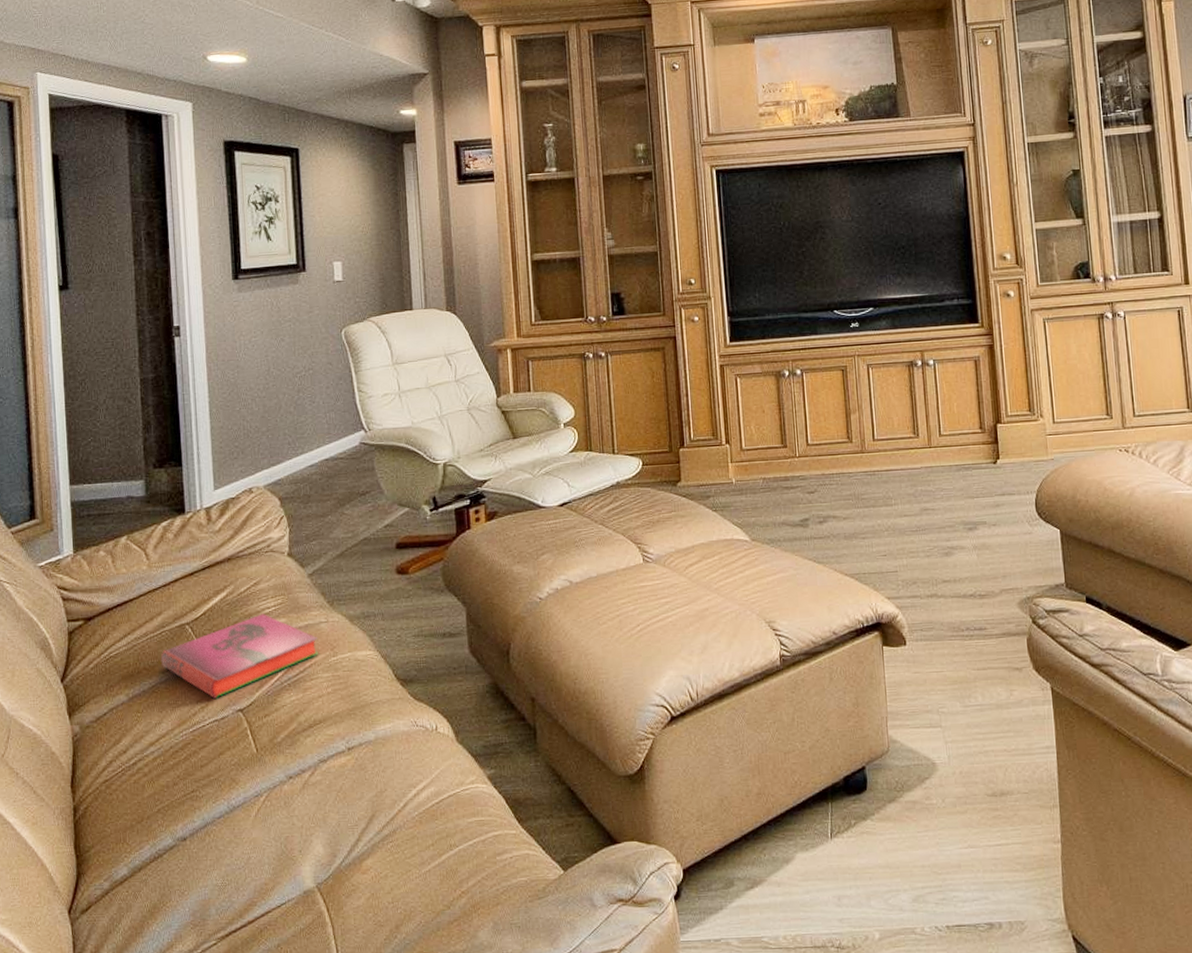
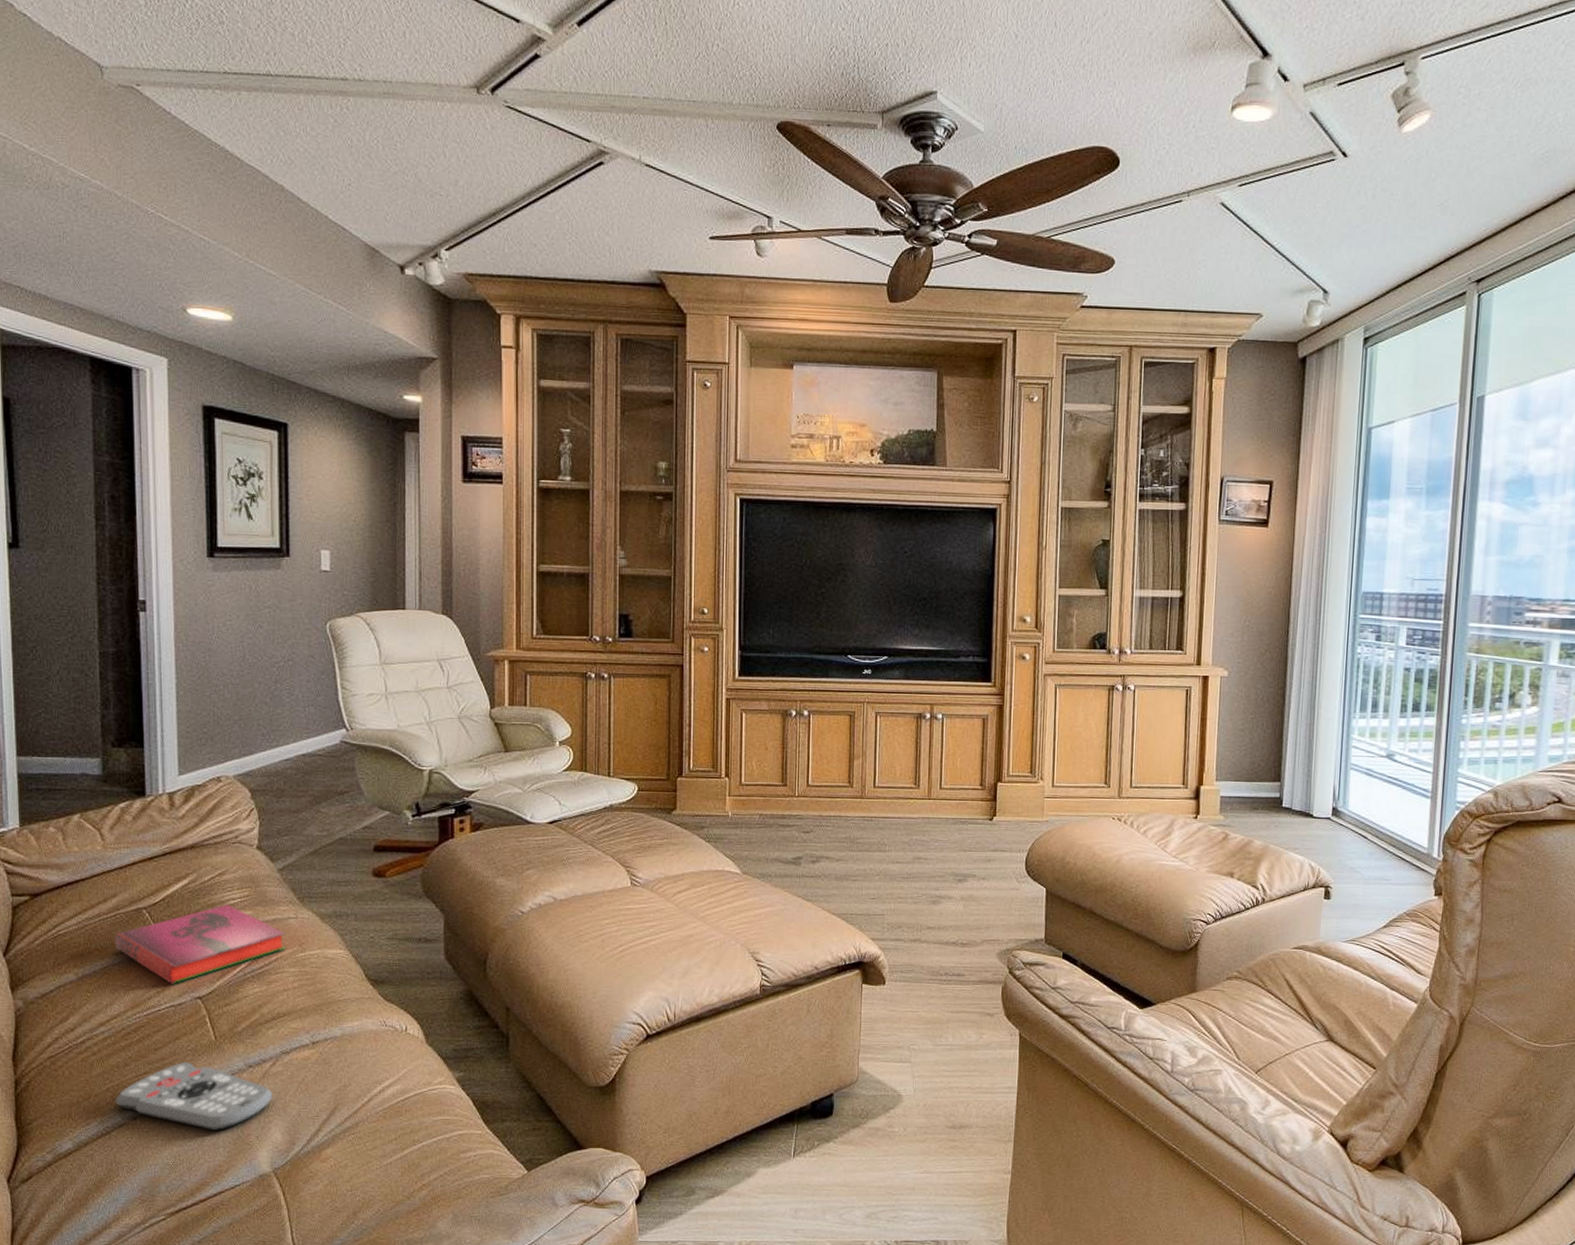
remote control: none [165,776,312,848] -> present [114,1061,272,1132]

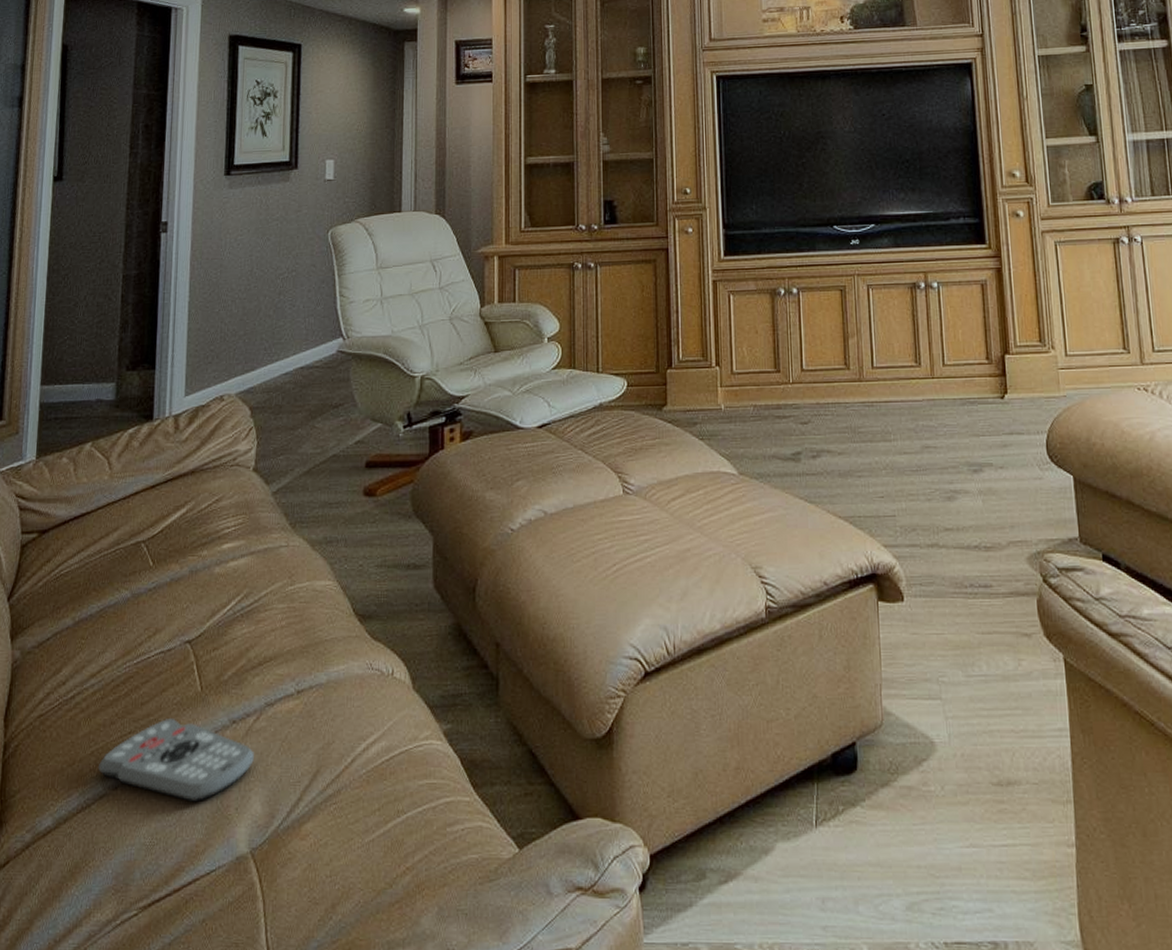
hardback book: present [114,904,286,984] -> none [111,534,276,627]

